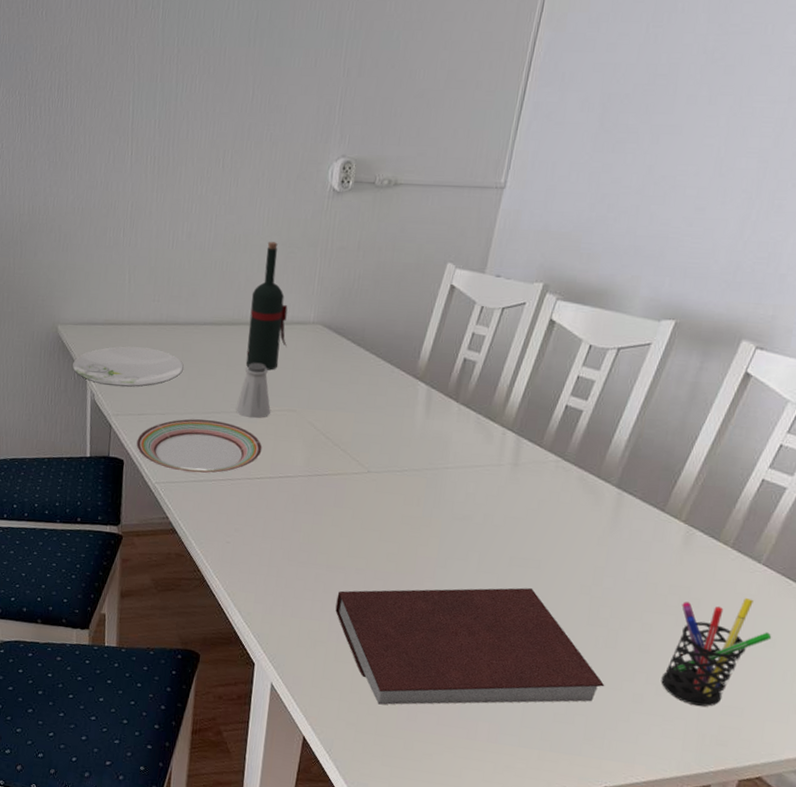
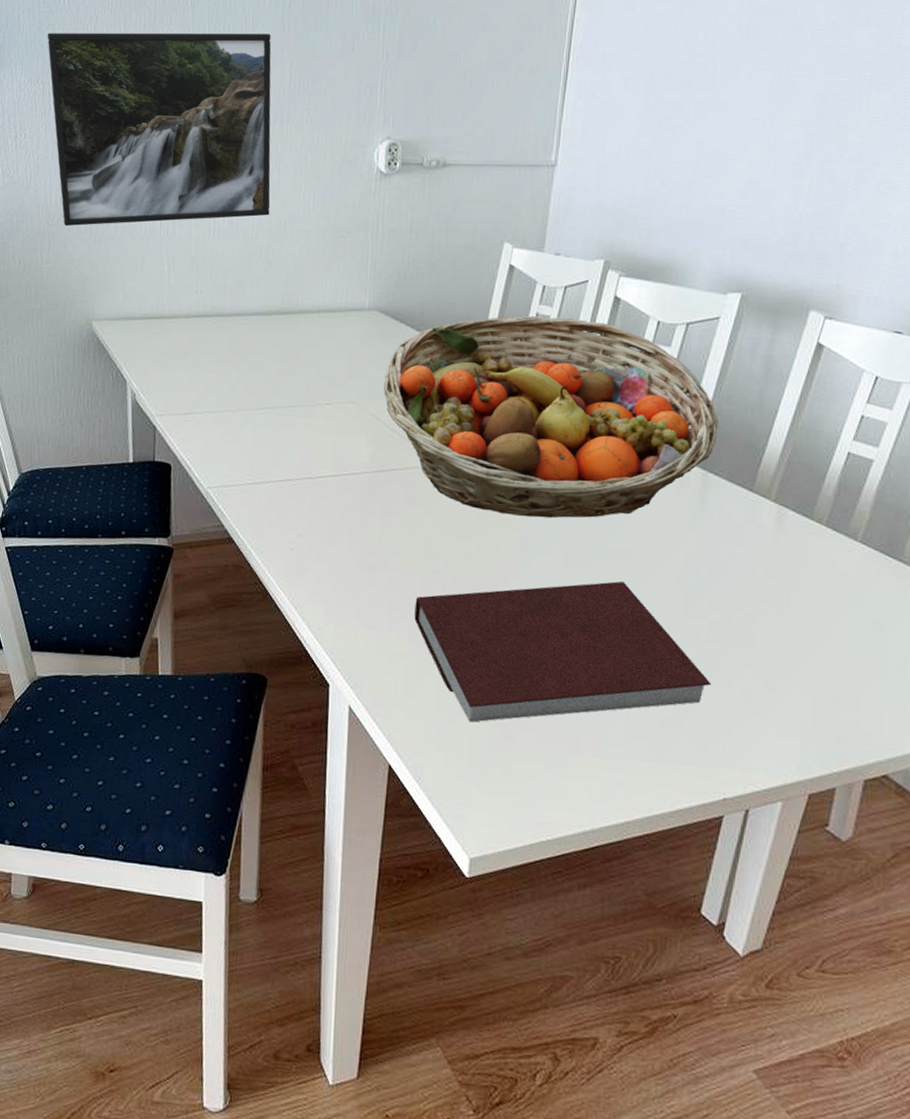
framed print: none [25,44,237,235] -> present [47,33,272,227]
plate: present [72,346,184,388] -> none [109,341,232,385]
plate: present [135,418,263,474] -> none [183,415,323,475]
saltshaker: present [235,363,271,419] -> none [291,354,329,413]
wine bottle: present [245,242,288,371] -> none [299,227,342,361]
fruit basket: none [322,335,639,528] -> present [384,315,718,518]
pen holder: present [661,597,772,707] -> none [770,578,879,701]

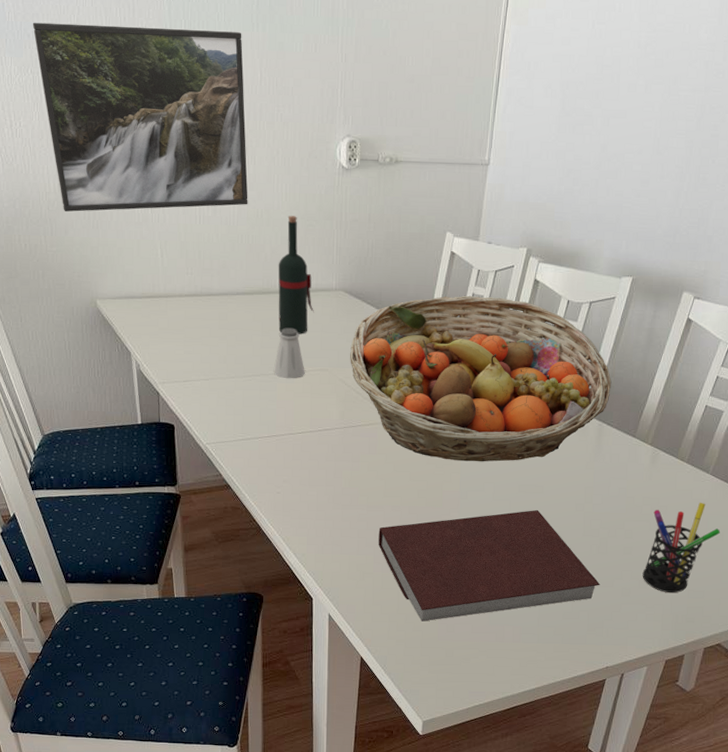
saltshaker: none [291,354,329,413] -> present [273,328,305,379]
wine bottle: none [299,227,342,361] -> present [278,216,314,334]
pen holder: none [770,578,879,701] -> present [642,502,721,594]

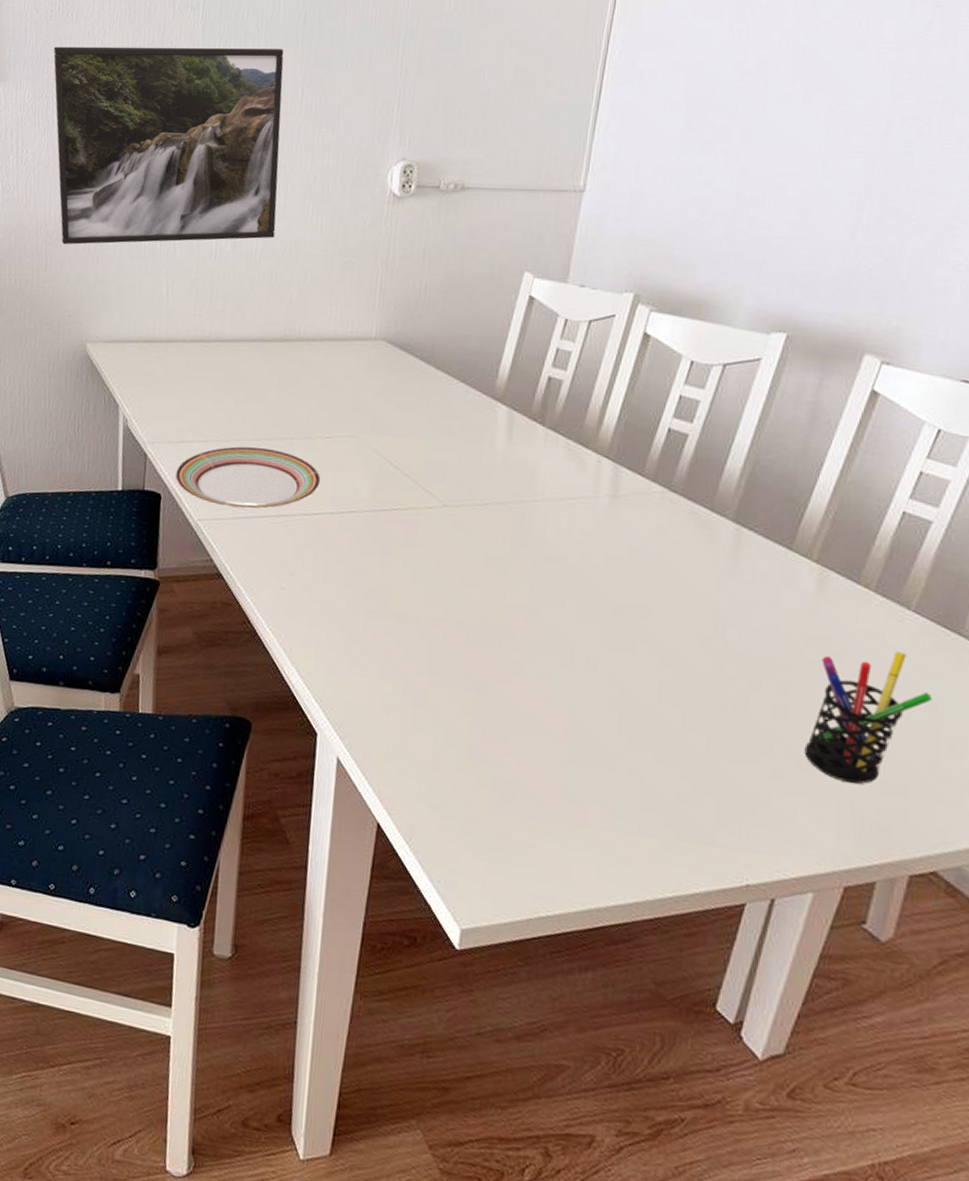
plate: none [184,382,301,432] -> present [174,446,321,509]
saltshaker: present [273,328,305,379] -> none [288,383,329,446]
wine bottle: present [278,216,314,334] -> none [299,251,346,392]
fruit basket: present [350,295,612,462] -> none [388,350,756,571]
notebook: present [378,509,600,622] -> none [411,640,737,784]

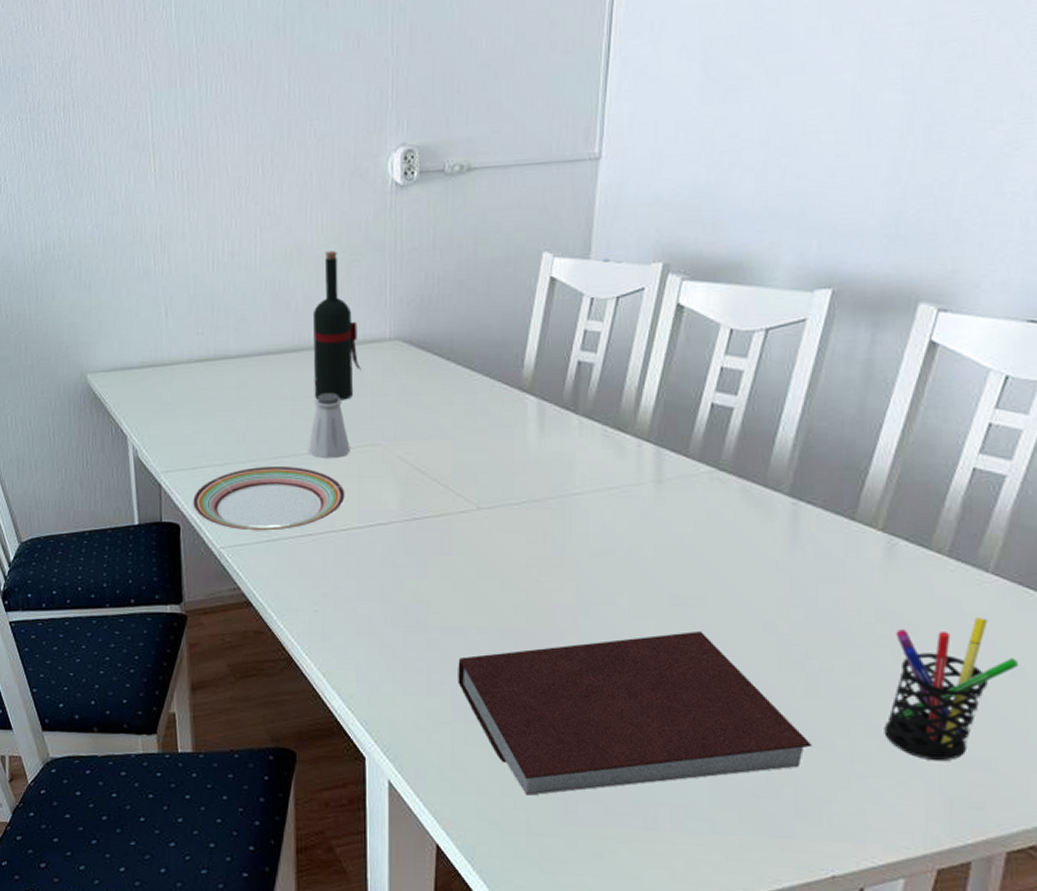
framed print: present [53,46,284,245] -> none [22,40,274,274]
saltshaker: none [288,383,329,446] -> present [307,393,350,459]
wine bottle: none [299,251,346,392] -> present [312,251,361,400]
notebook: none [411,640,737,784] -> present [458,630,813,796]

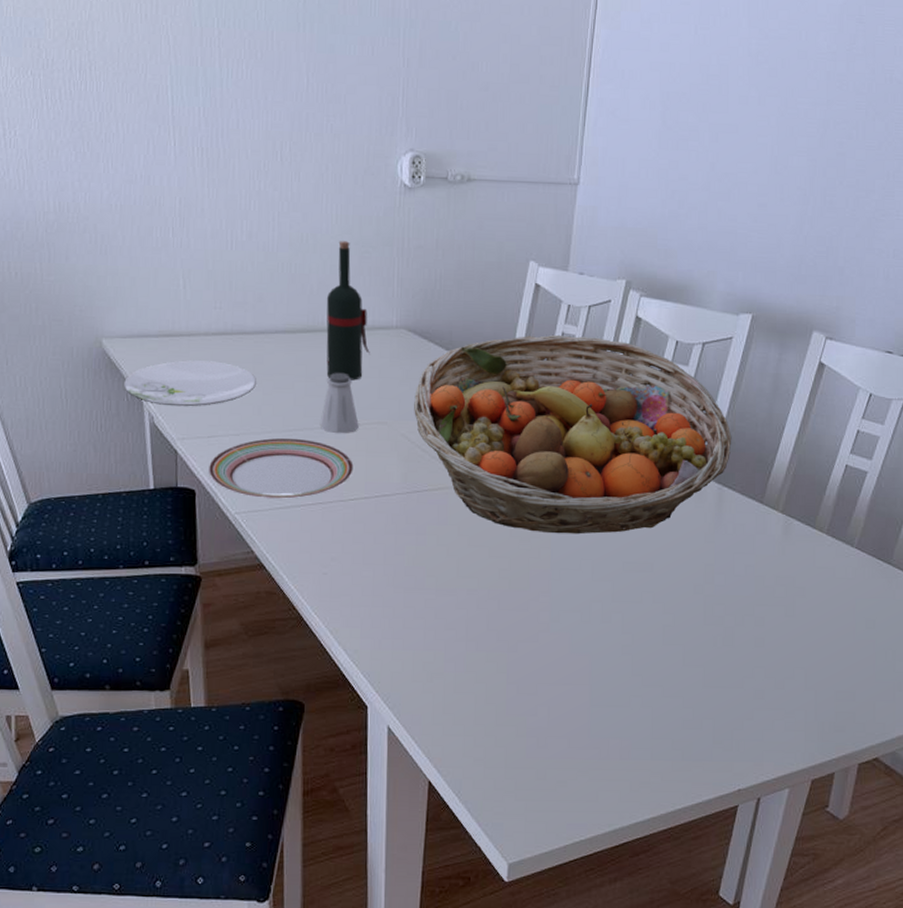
plate: none [107,389,240,439] -> present [123,360,256,407]
fruit basket: none [411,332,809,563] -> present [414,334,732,534]
notebook: present [458,630,813,796] -> none [450,592,727,735]
pen holder: present [884,616,1019,762] -> none [778,581,872,695]

